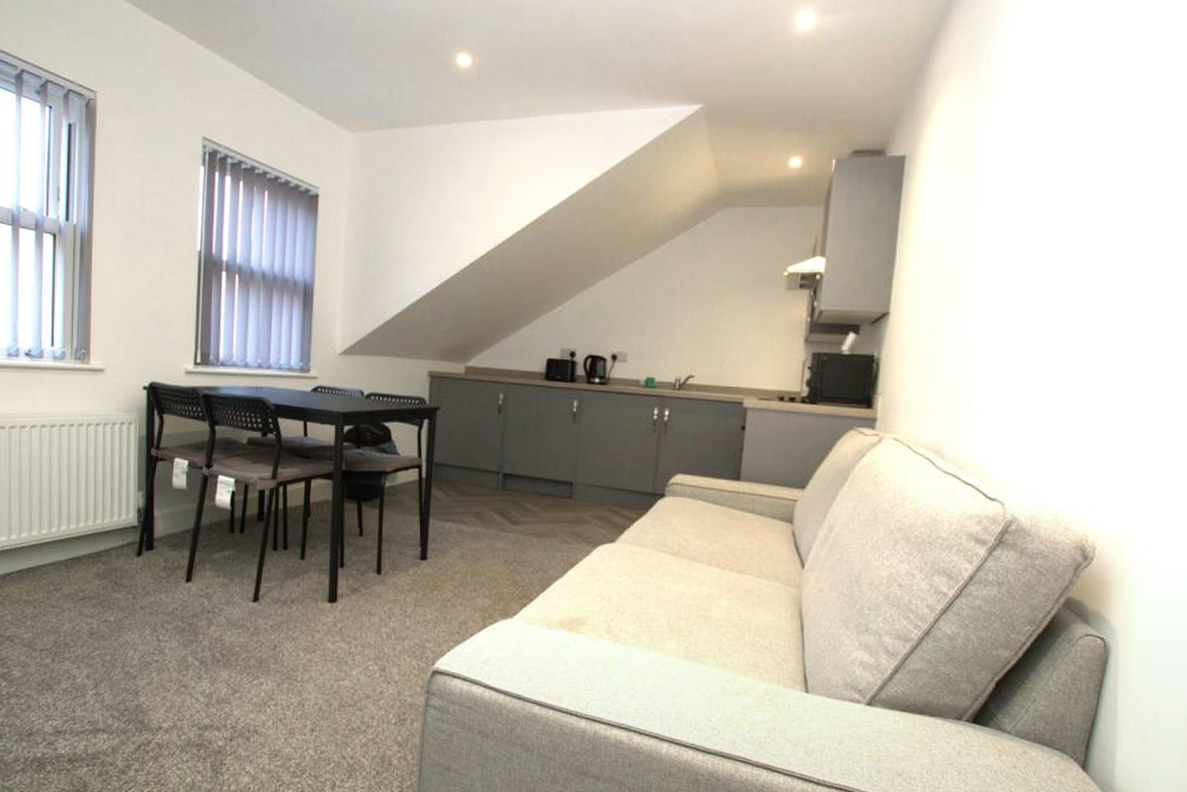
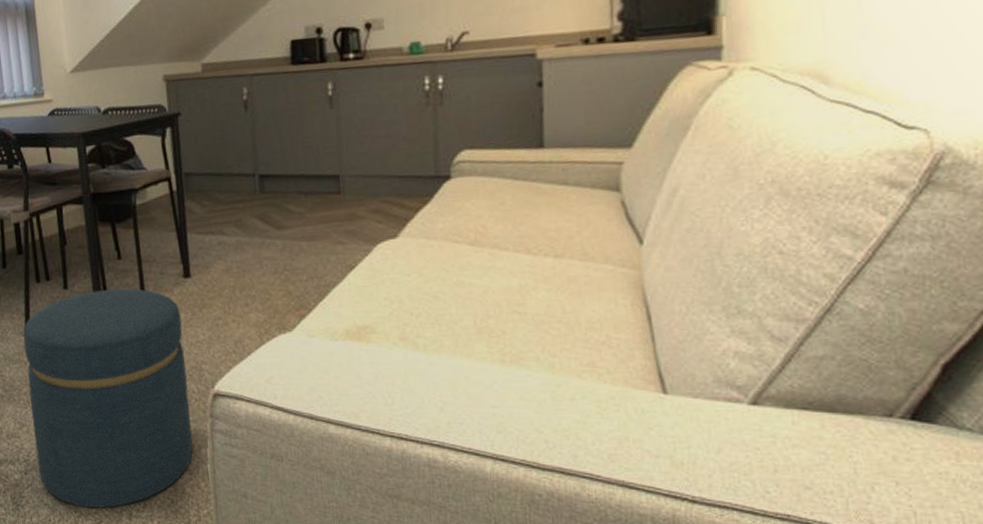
ottoman: none [245,563,412,777] -> present [23,288,193,508]

